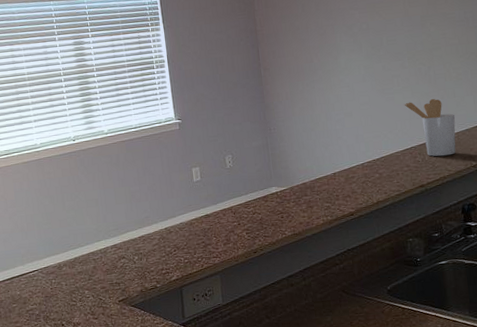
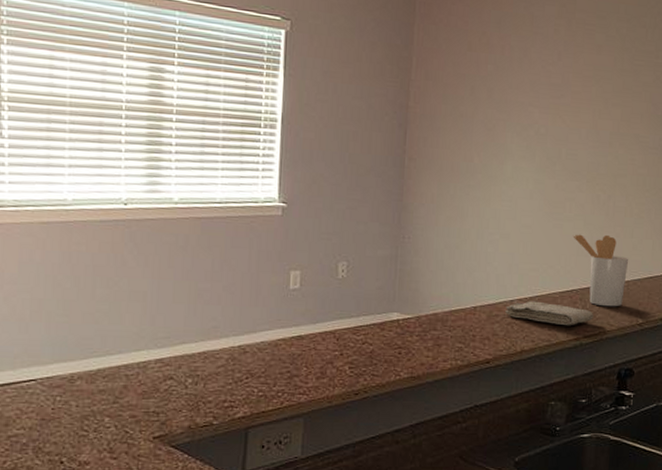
washcloth: none [359,160,433,177] -> present [505,301,593,326]

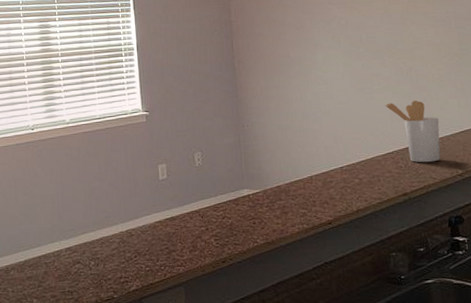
washcloth: present [505,301,593,326] -> none [337,165,416,184]

